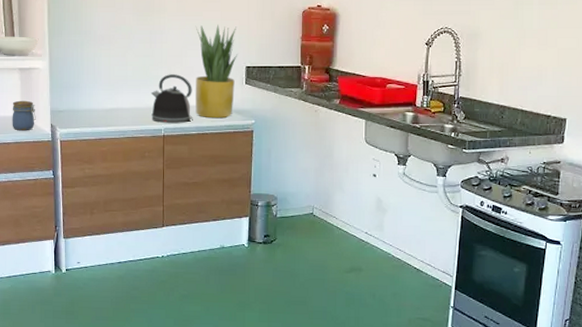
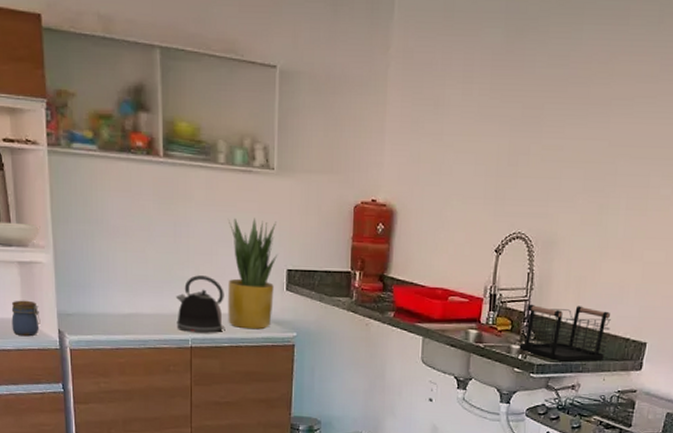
dish rack: none [451,88,532,138] -> present [519,304,611,362]

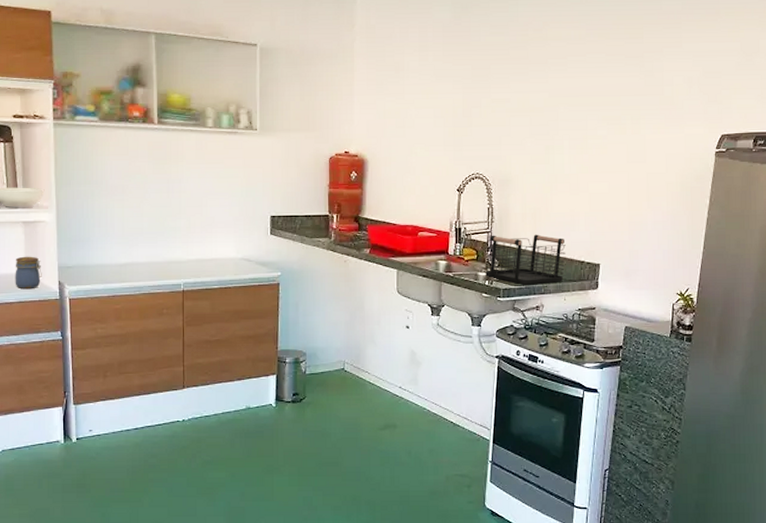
kettle: present [175,275,225,334] -> none [168,225,215,278]
planter: present [227,218,278,330] -> none [216,172,262,272]

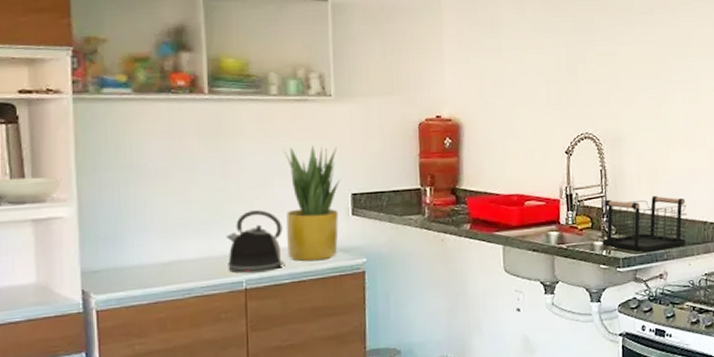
jar: present [15,256,42,288] -> none [22,261,59,303]
kettle: none [168,225,215,278] -> present [225,210,285,274]
planter: none [216,172,262,272] -> present [284,145,341,262]

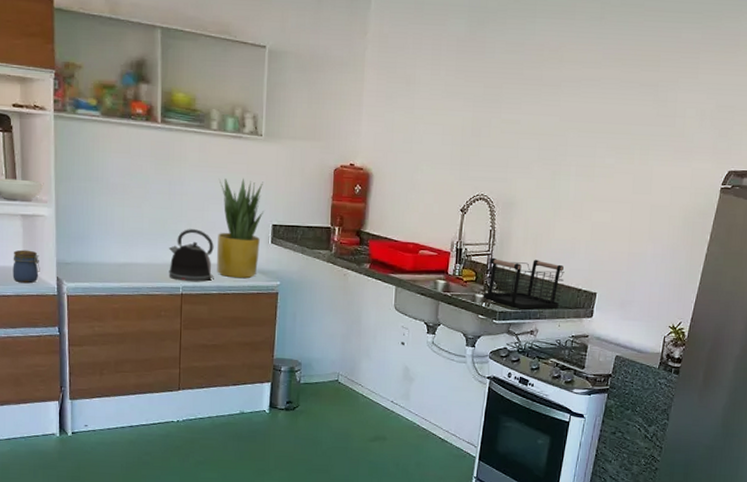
jar: none [22,261,59,303] -> present [12,249,40,283]

